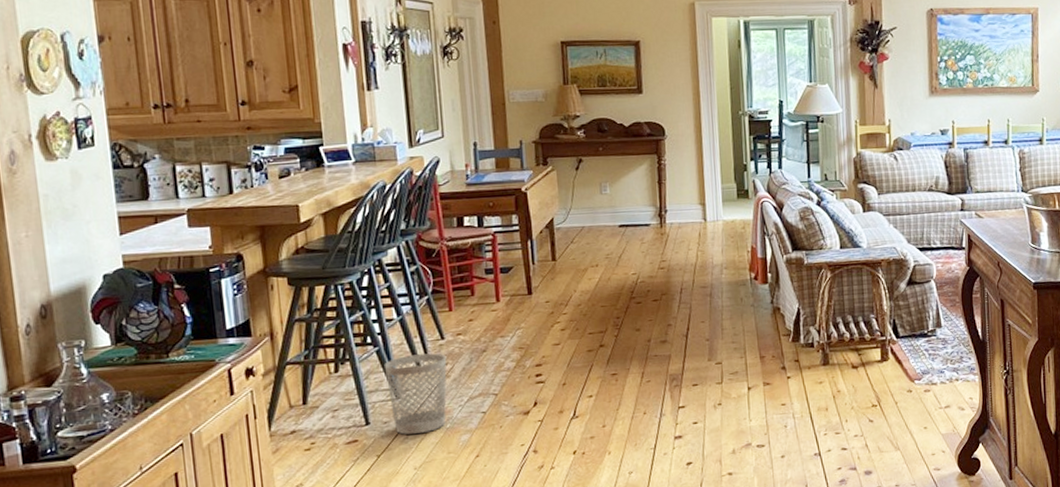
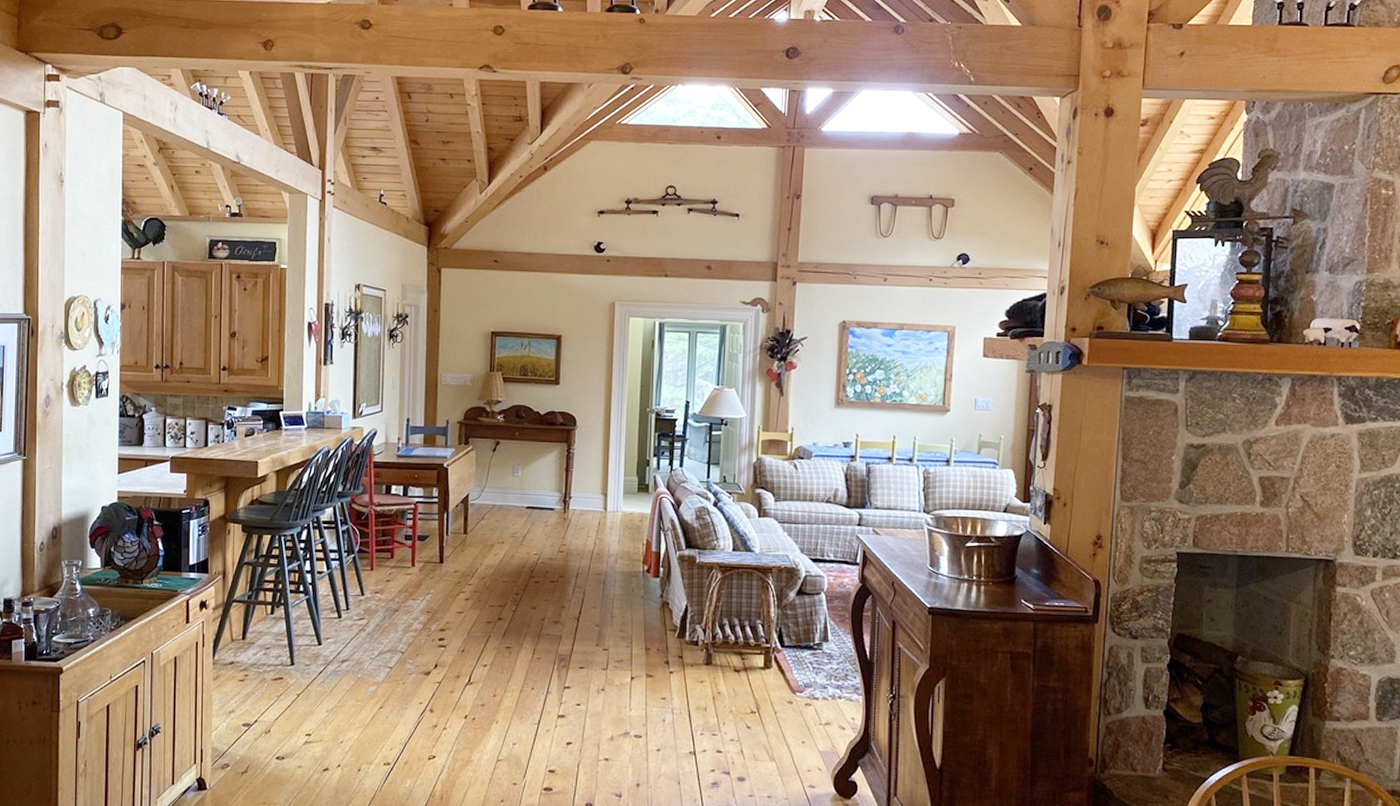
wastebasket: present [384,353,447,435] -> none [311,606,364,679]

